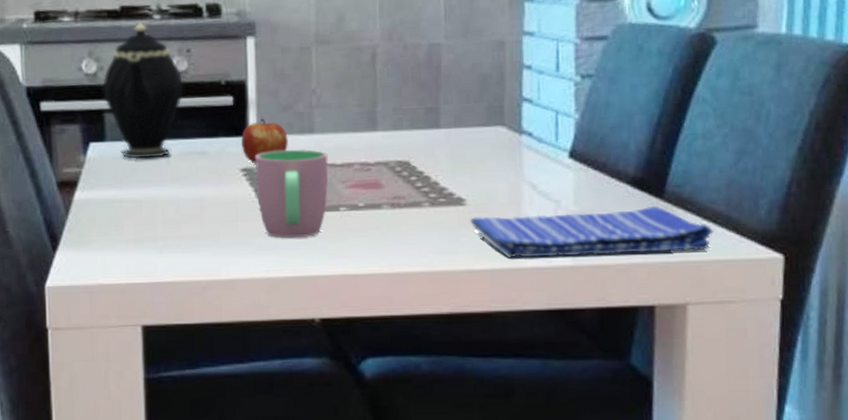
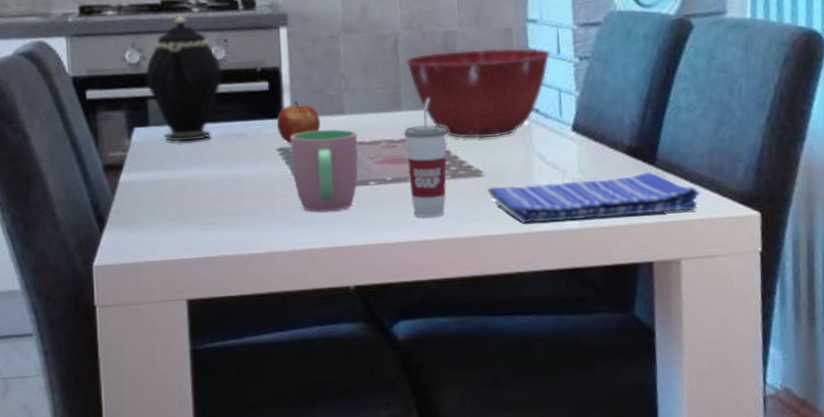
cup: none [379,118,428,248] -> present [403,98,448,218]
mixing bowl: none [384,64,548,164] -> present [405,48,551,139]

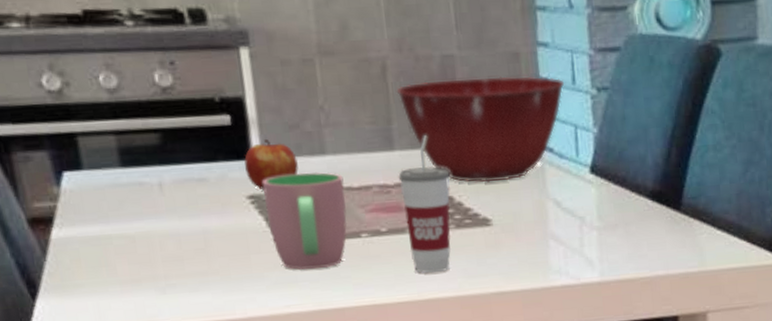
teapot: present [145,14,222,142] -> none [70,29,172,189]
dish towel: present [487,172,700,224] -> none [497,219,727,278]

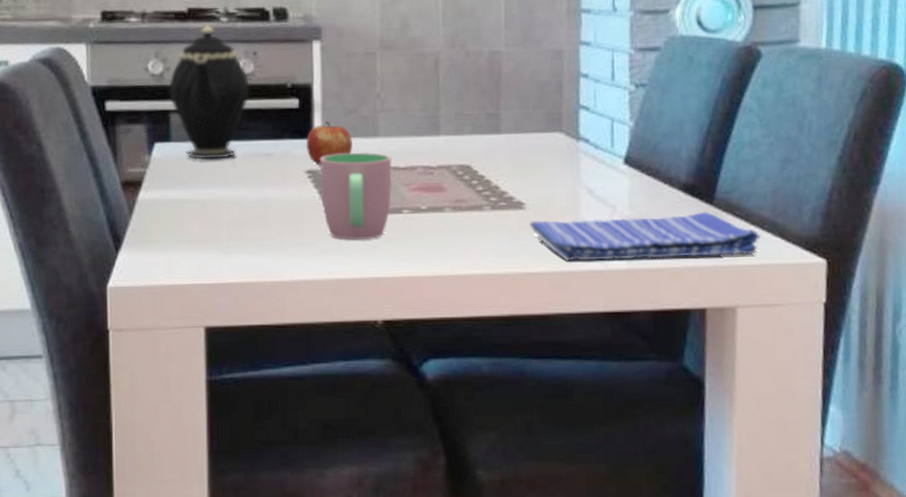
teapot: none [70,29,172,189] -> present [169,24,250,160]
mixing bowl: present [396,76,565,183] -> none [446,72,604,168]
cup: present [398,135,451,274] -> none [441,123,489,251]
dish towel: none [497,219,727,278] -> present [529,212,760,262]

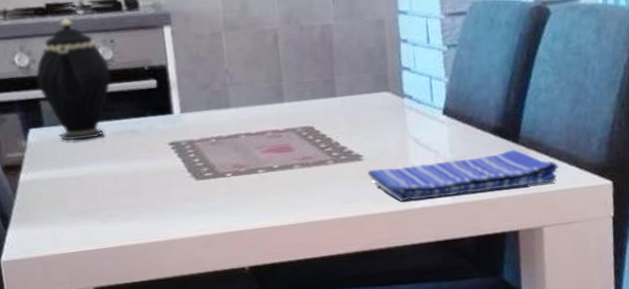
apple: present [306,122,353,166] -> none [167,98,209,138]
cup: present [320,152,392,240] -> none [181,122,247,201]

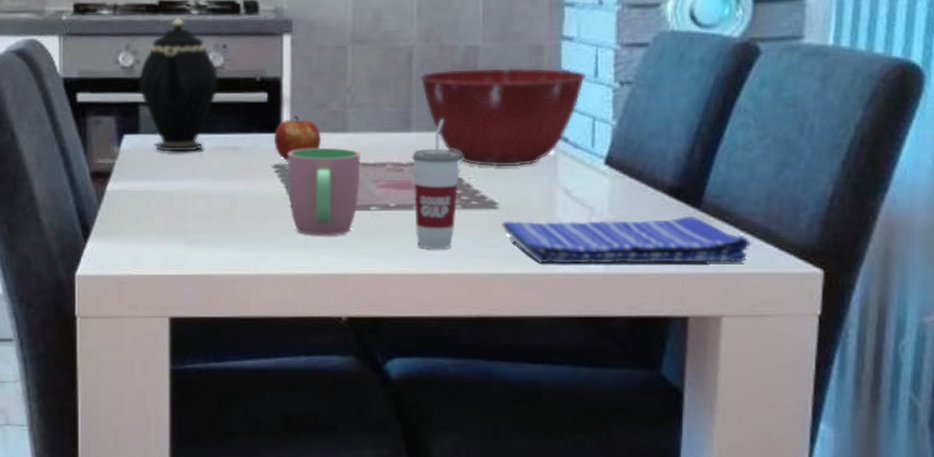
apple: none [167,98,209,138] -> present [273,116,321,161]
cup: none [181,122,247,201] -> present [288,147,360,236]
mixing bowl: none [285,38,421,126] -> present [419,68,587,167]
cup: none [287,89,330,201] -> present [412,119,462,250]

